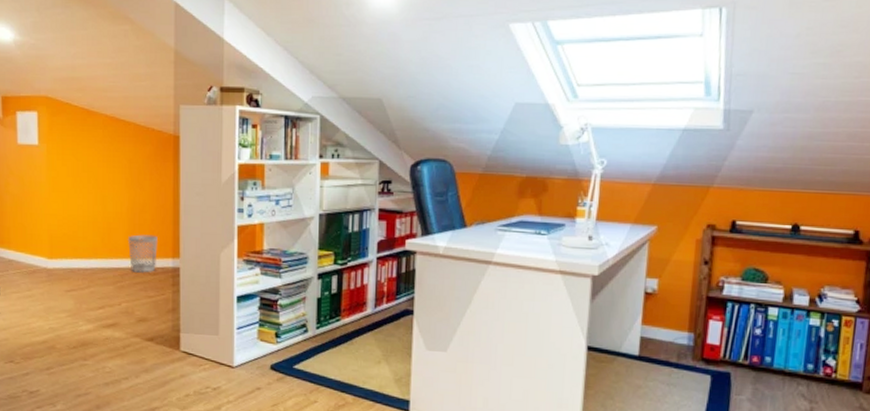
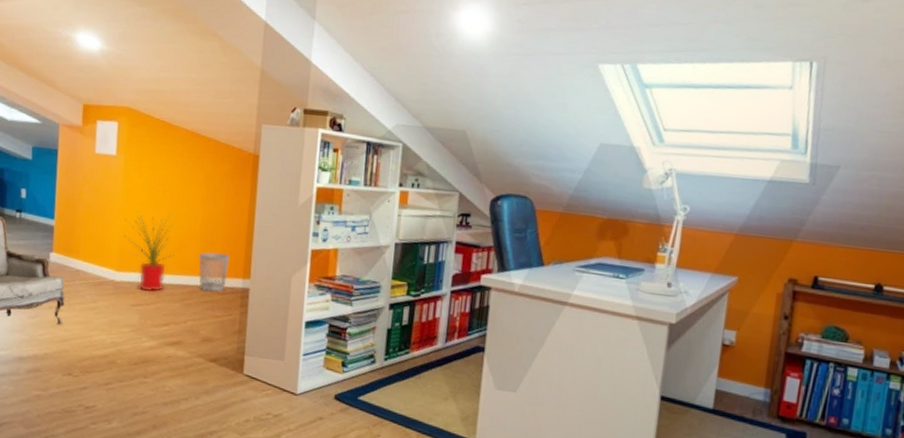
house plant: none [52,198,110,277] -> present [123,211,183,293]

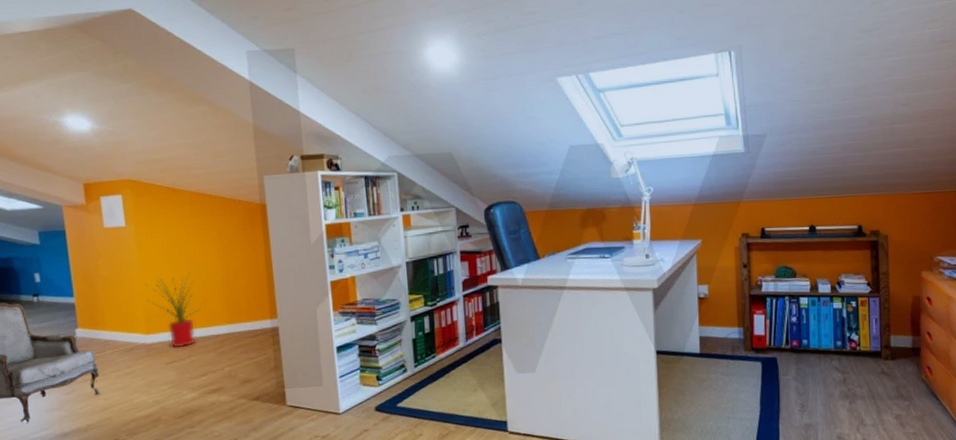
wastebasket: present [199,252,229,292] -> none [225,299,255,337]

